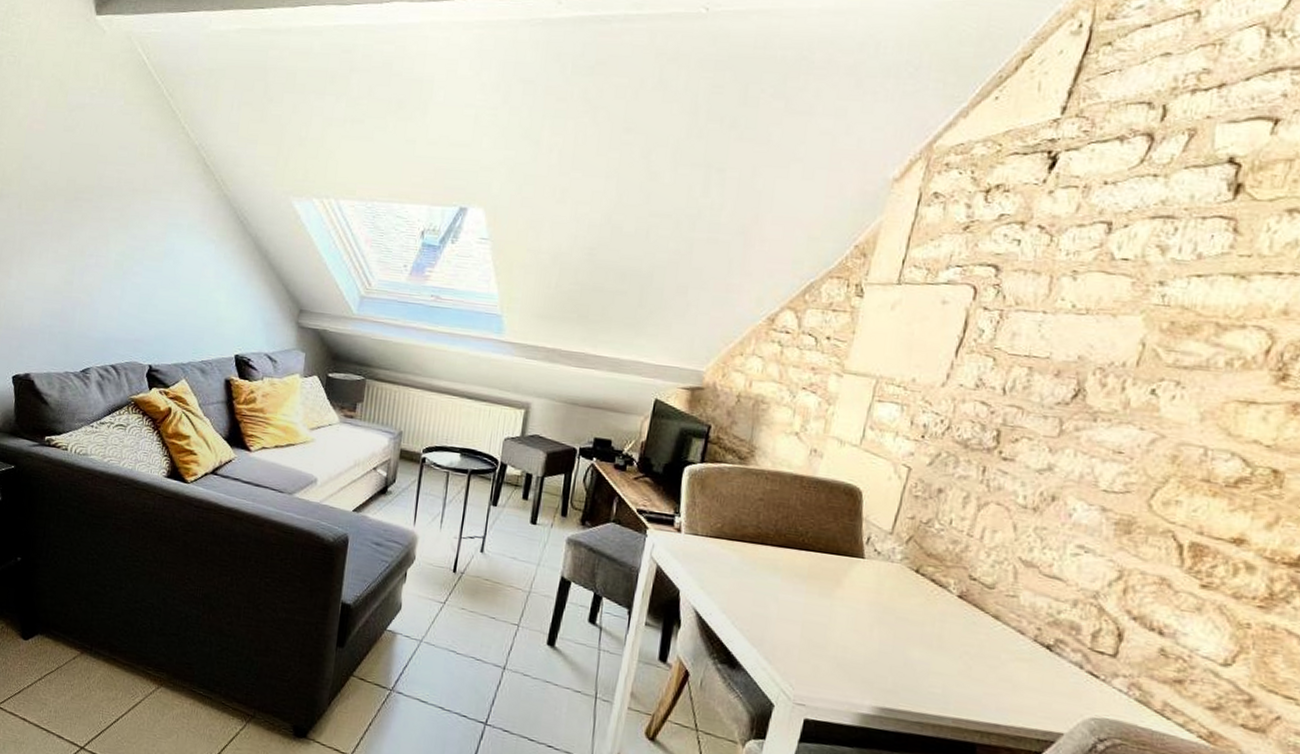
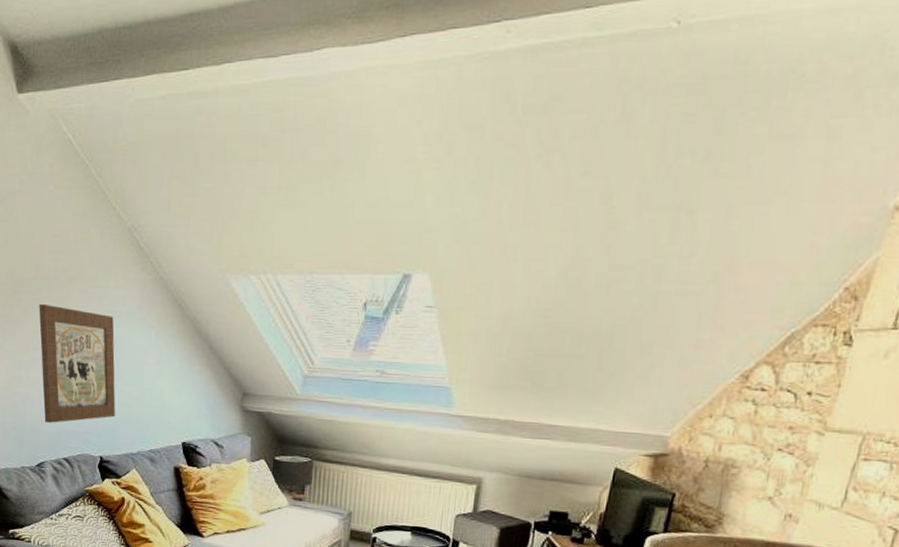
wall art: none [93,211,174,330] -> present [39,303,116,423]

